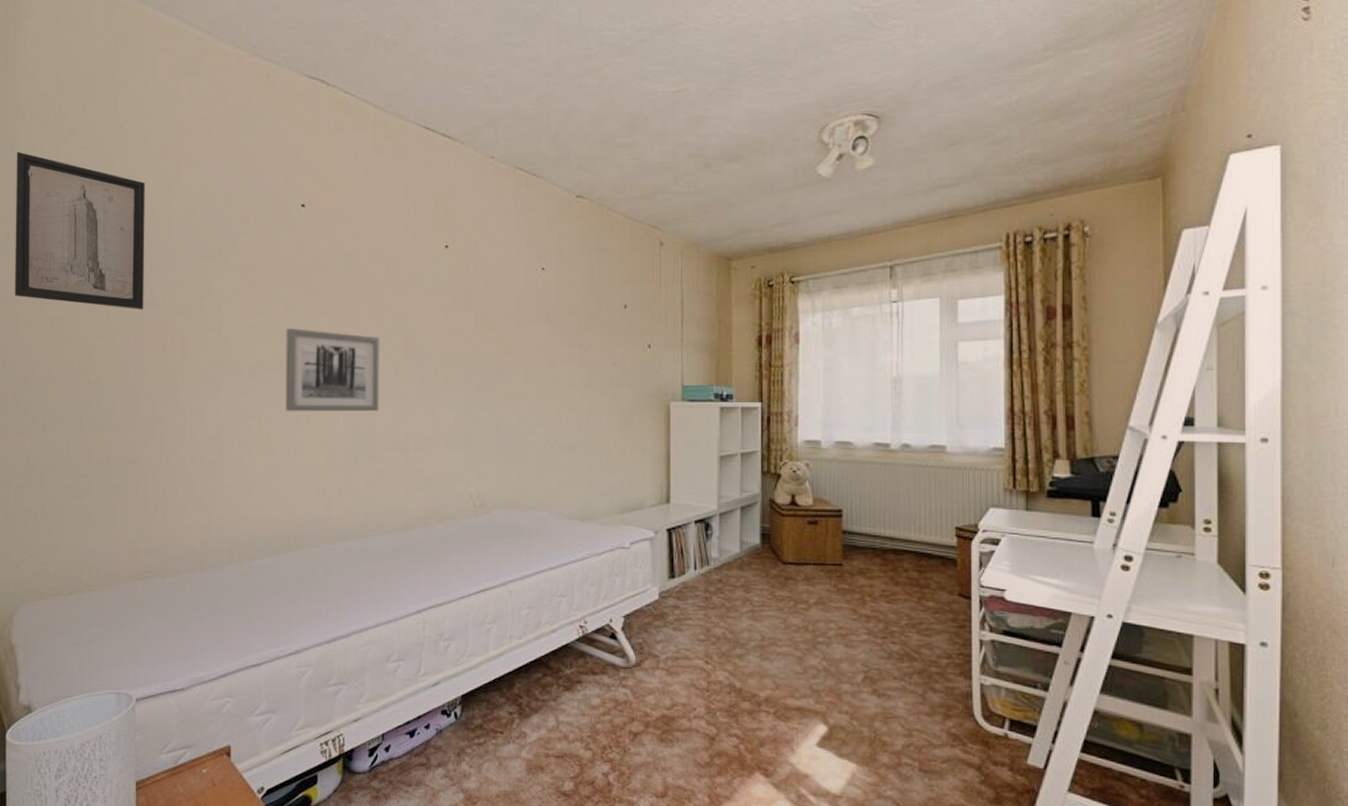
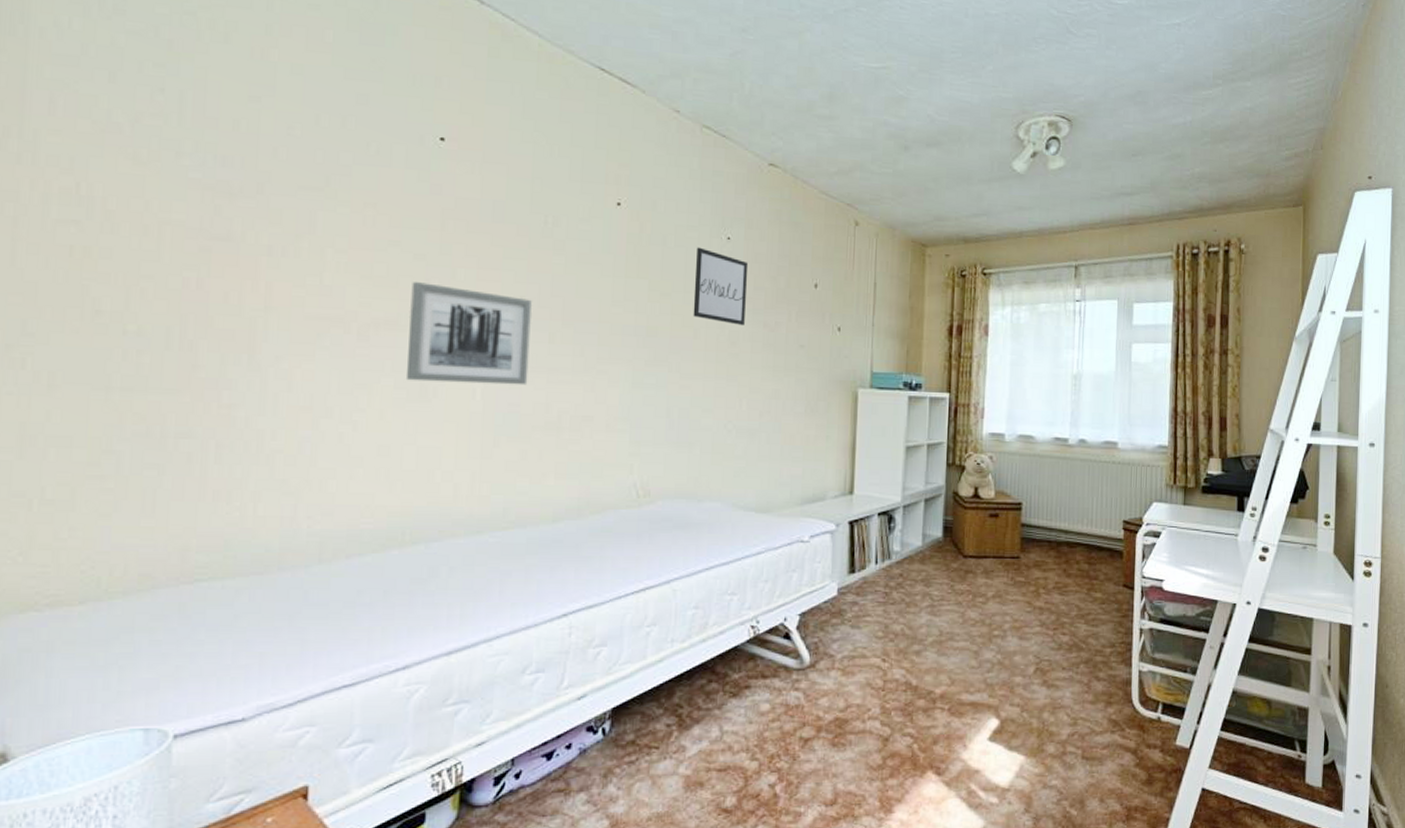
wall art: present [14,151,145,310] -> none [13,24,224,246]
wall art: none [514,279,562,348] -> present [693,247,749,325]

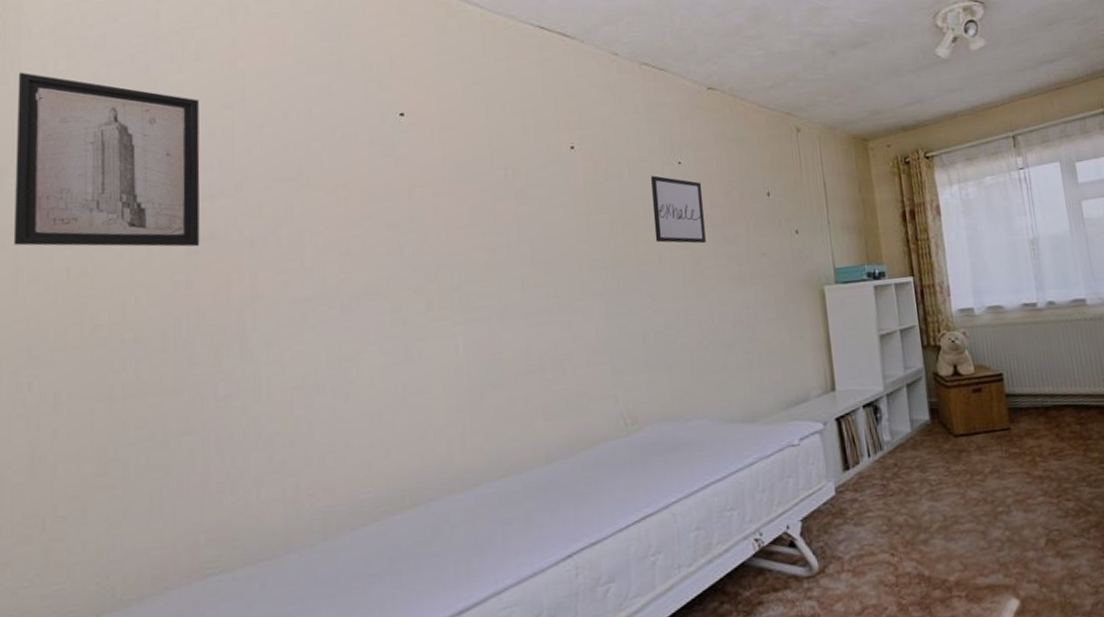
wall art: none [13,24,224,246] -> present [13,72,200,247]
wall art: present [405,282,532,386] -> none [387,249,507,346]

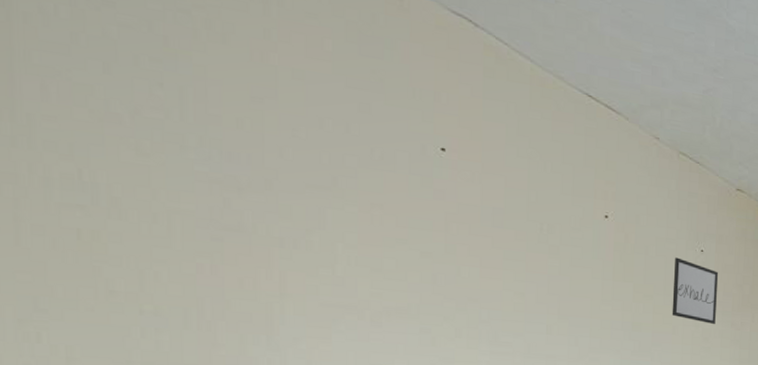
wall art: present [13,72,200,247] -> none [9,8,226,235]

